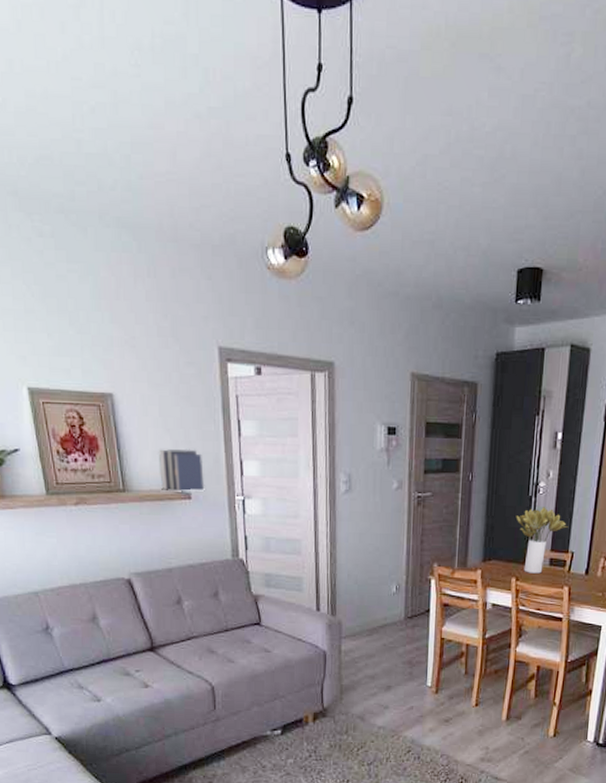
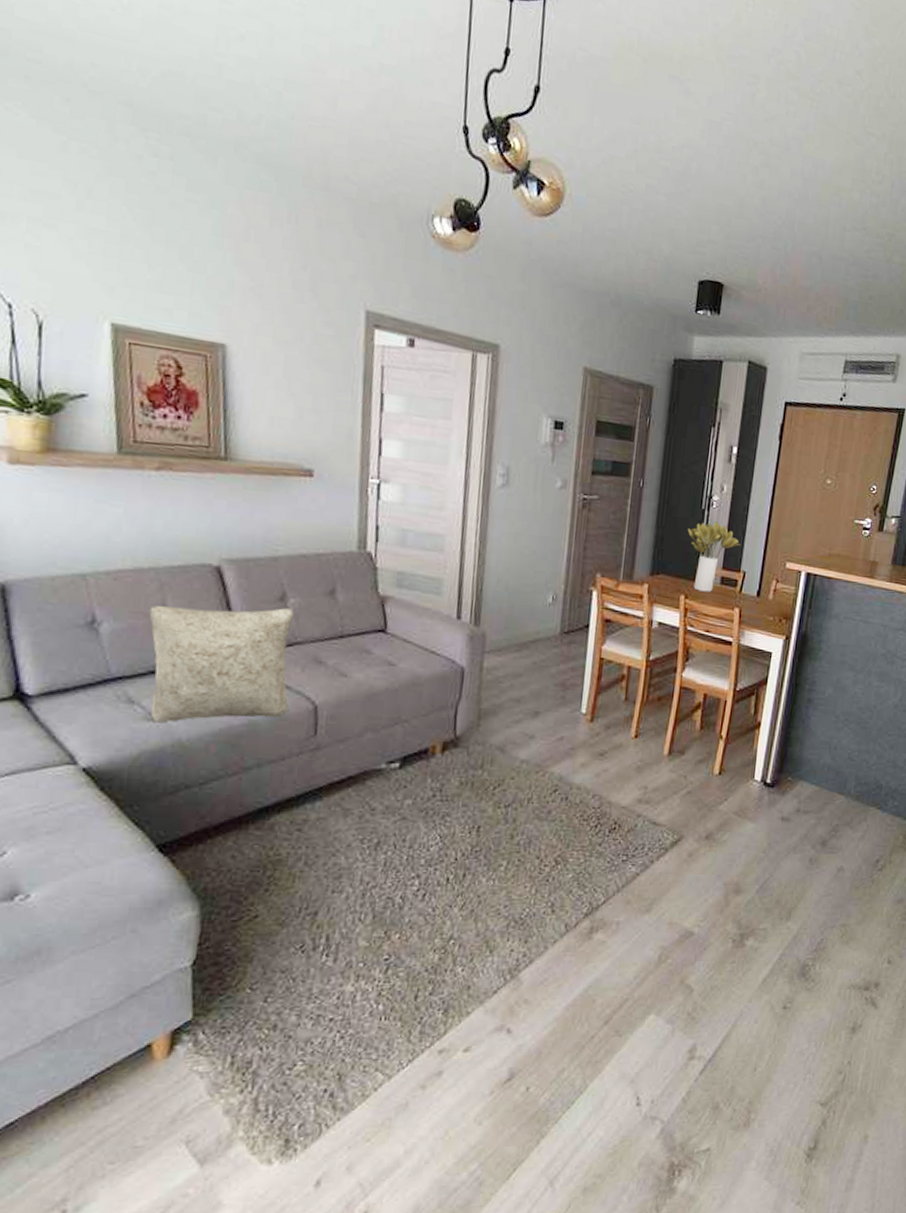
pillow: none [84,609,193,703] -> present [149,606,295,723]
books: present [159,449,204,492] -> none [276,416,333,469]

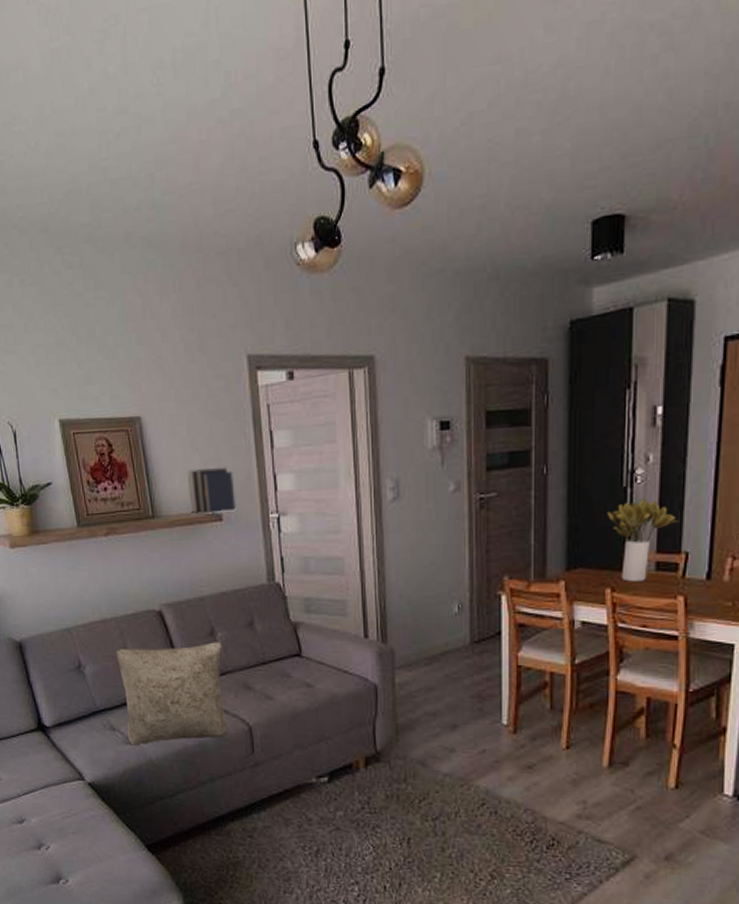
books: none [276,416,333,469] -> present [188,467,235,514]

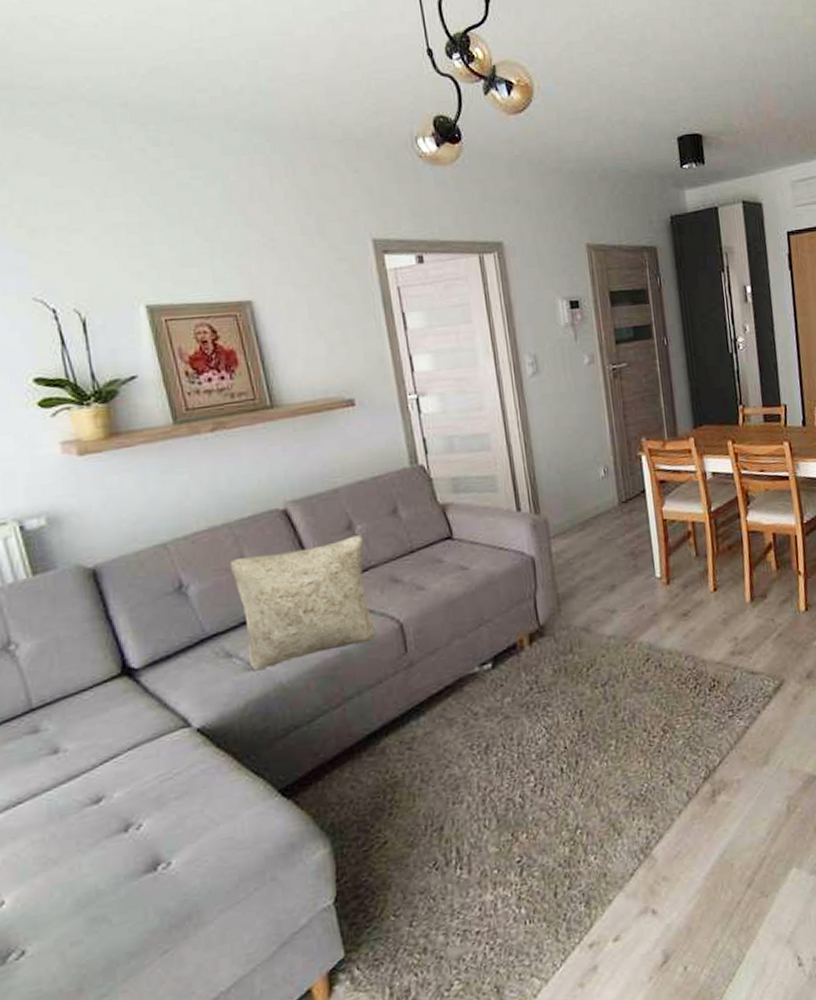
books: present [188,467,235,514] -> none [312,350,369,401]
flower bouquet: present [607,499,679,582] -> none [720,362,775,434]

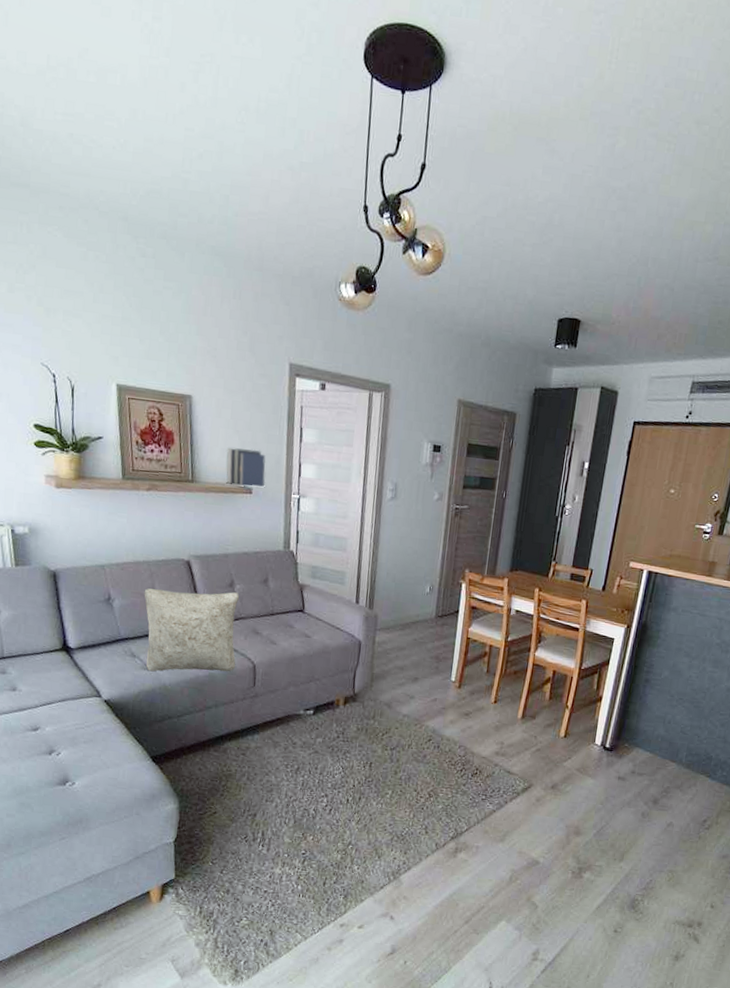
books: none [312,350,369,401] -> present [227,448,266,487]

